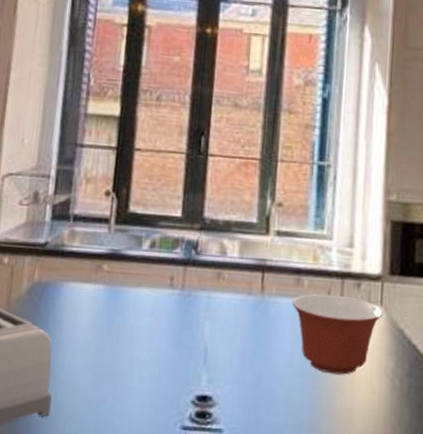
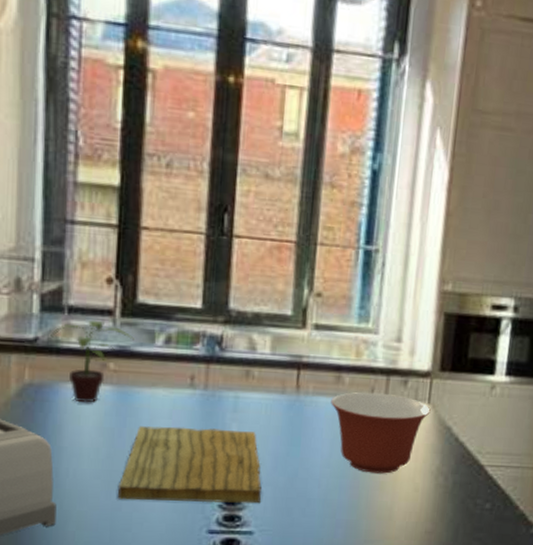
potted plant: none [56,227,125,301] -> present [49,320,134,403]
cutting board: none [104,322,230,401] -> present [117,426,262,504]

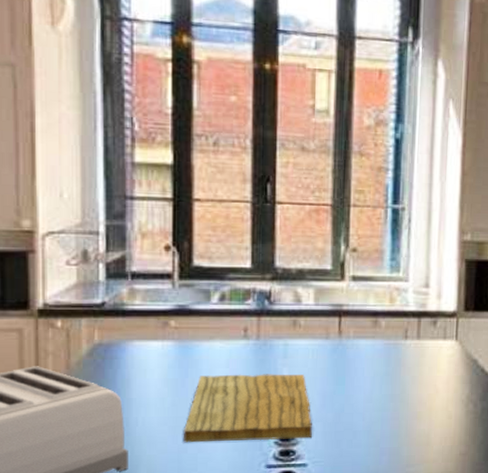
potted plant: present [49,320,134,403] -> none [115,283,192,358]
mixing bowl: present [331,392,431,474] -> none [370,333,458,405]

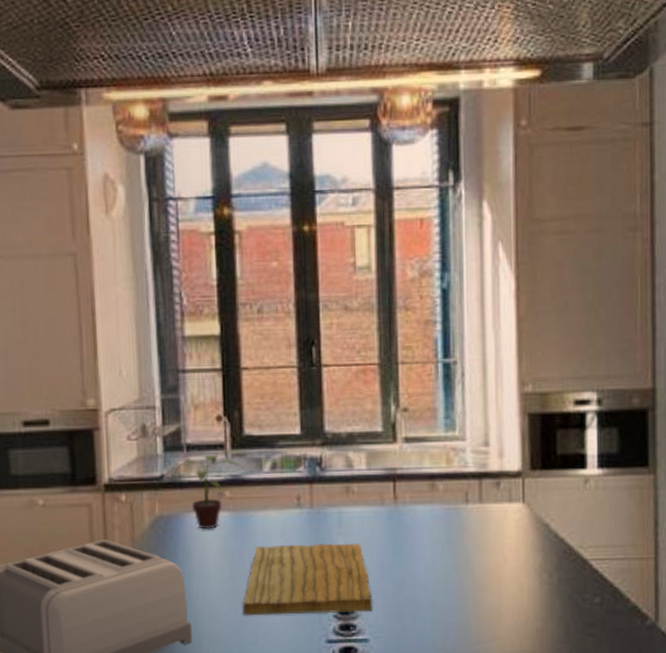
potted plant: none [115,283,192,358] -> present [173,454,244,529]

